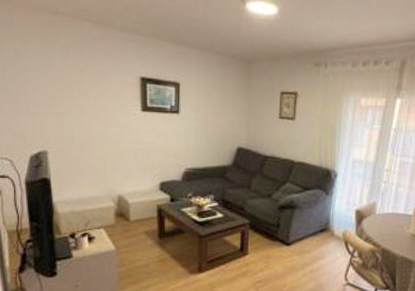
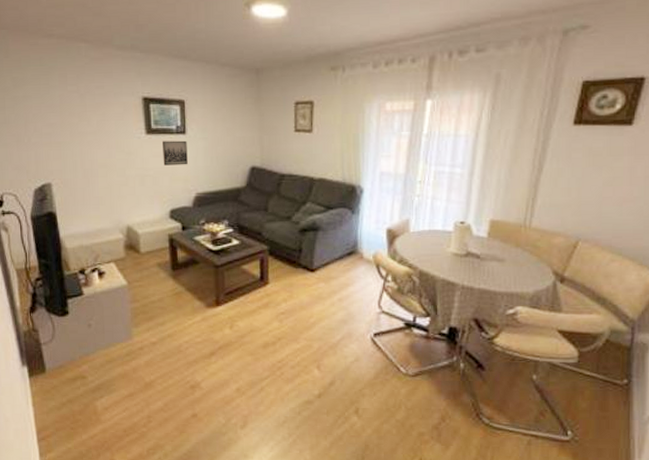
wall art: none [156,118,180,142] -> present [163,140,188,166]

